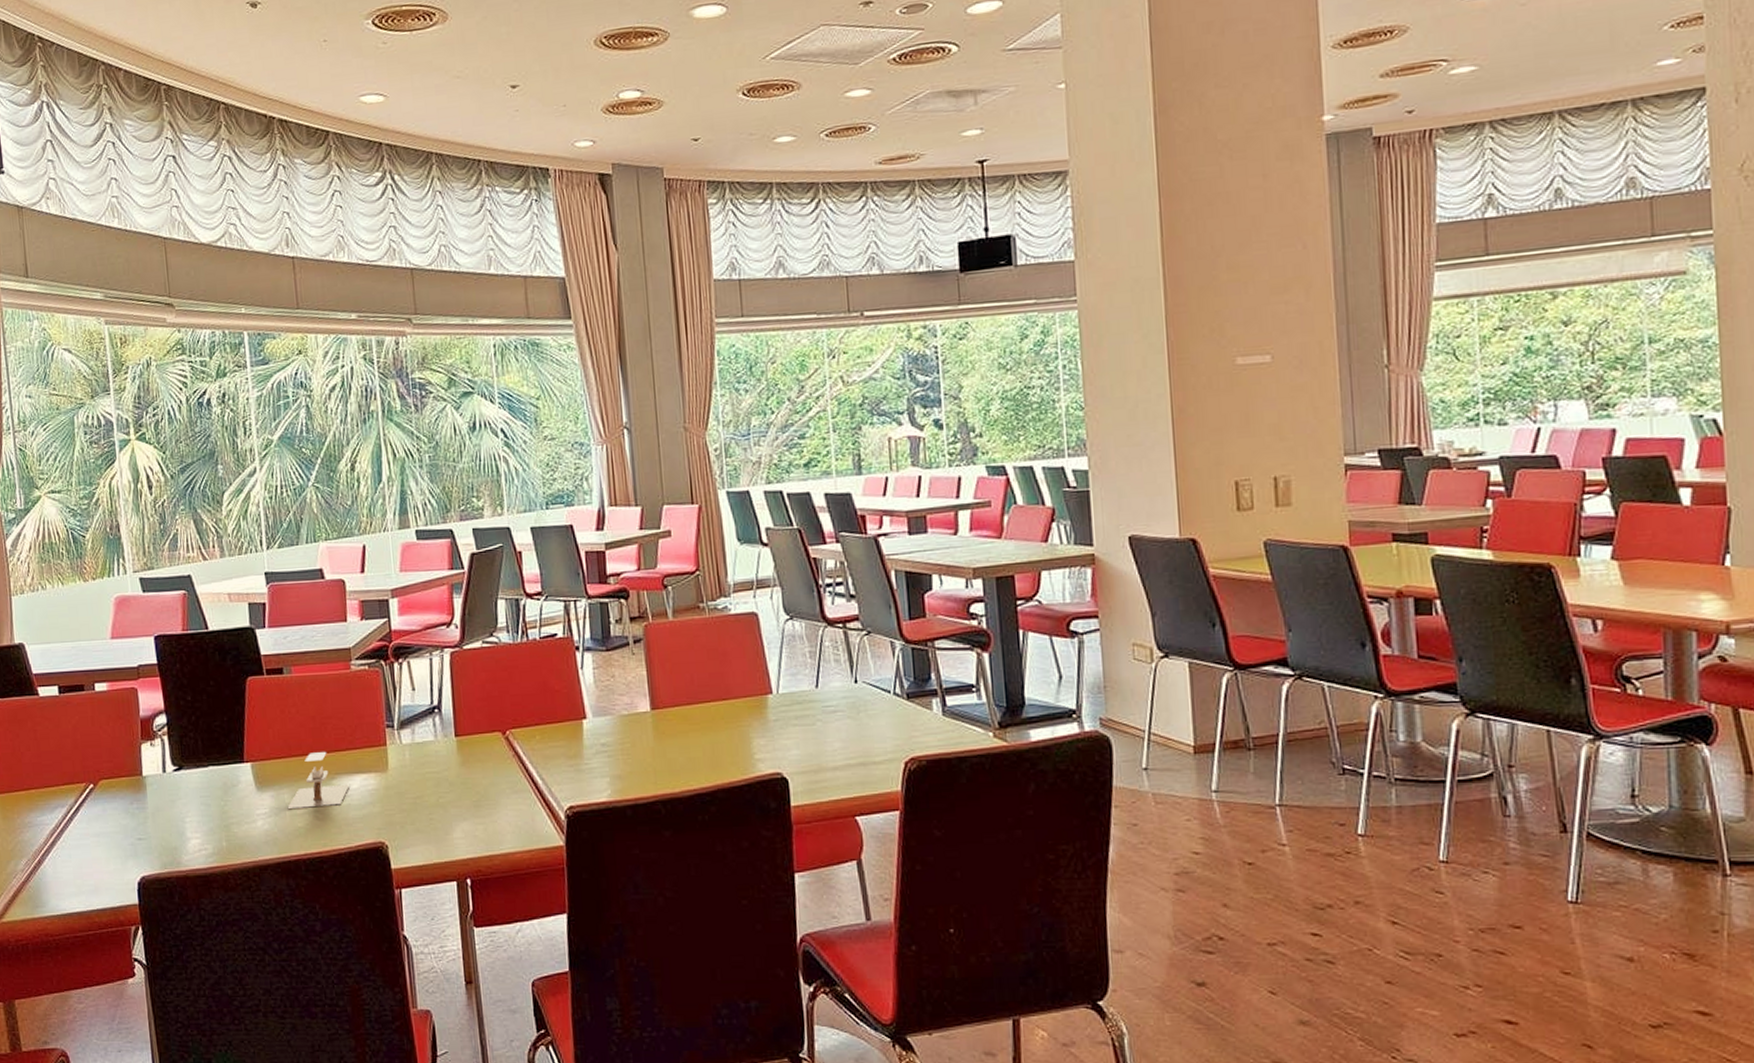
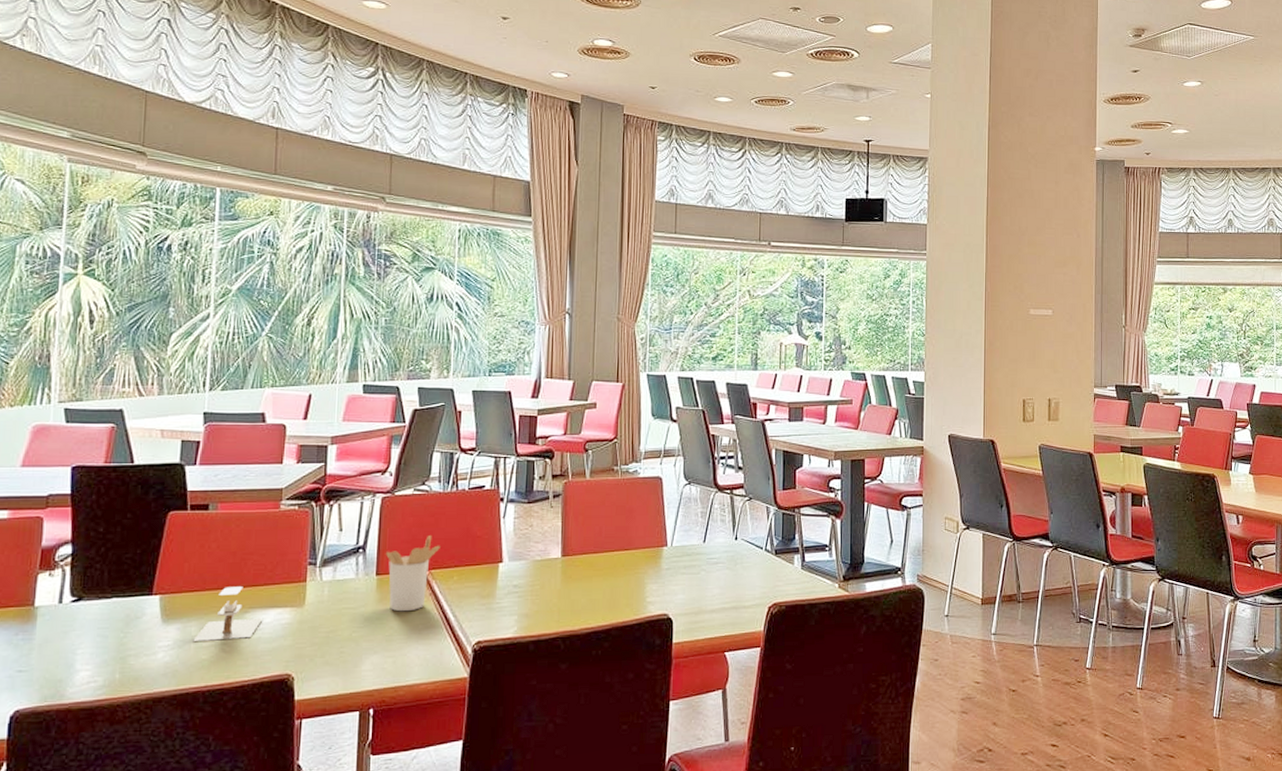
utensil holder: none [461,690,518,776] -> present [385,534,440,612]

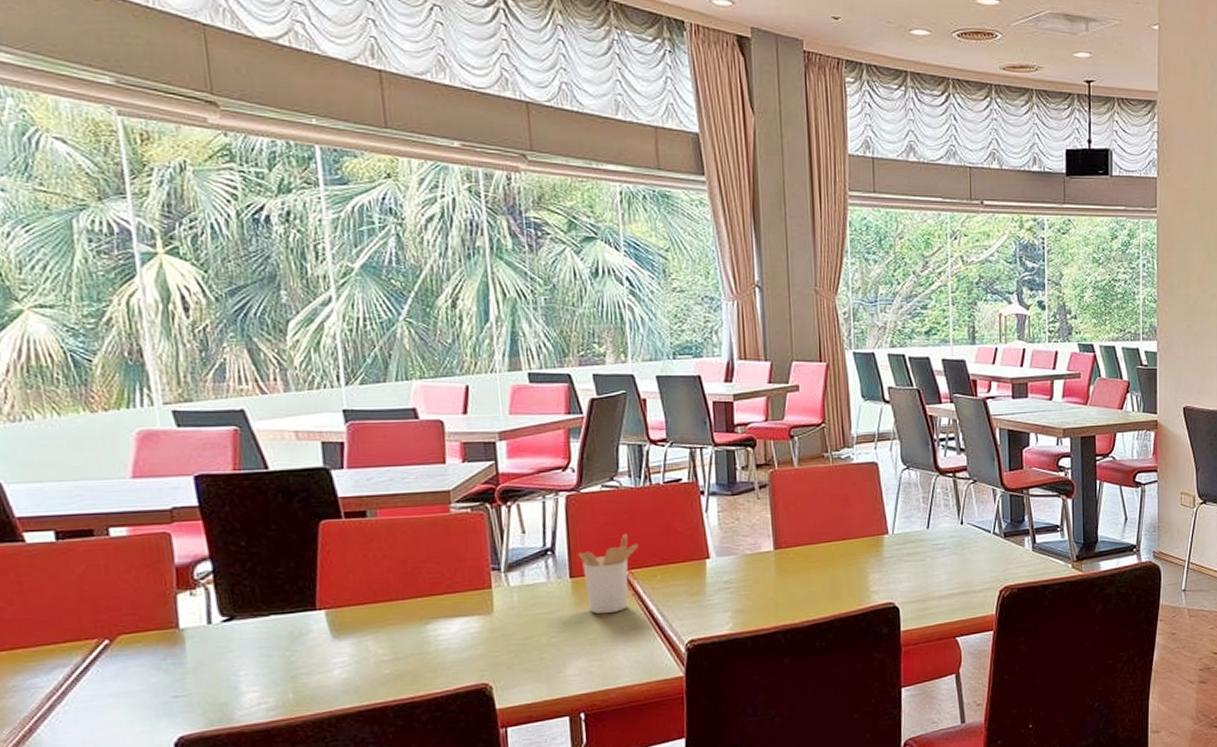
napkin holder: present [193,587,262,641] -> none [371,597,447,656]

